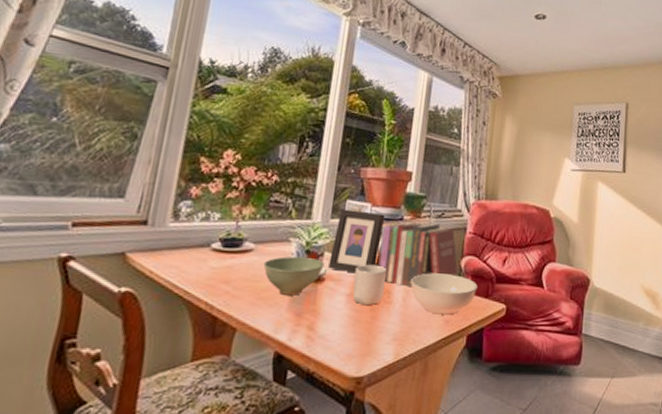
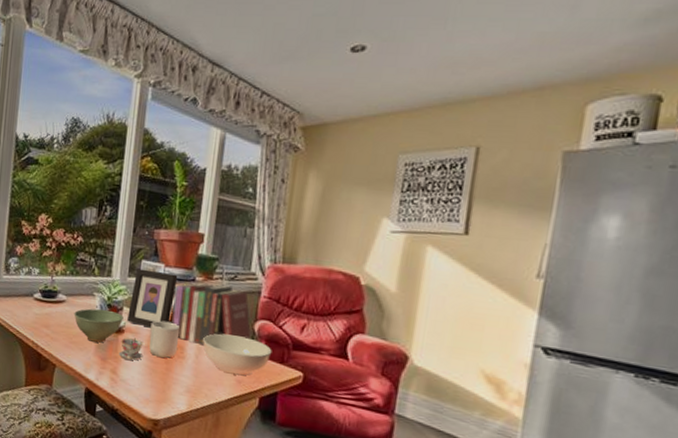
teacup: none [317,286,347,312] -> present [118,338,143,361]

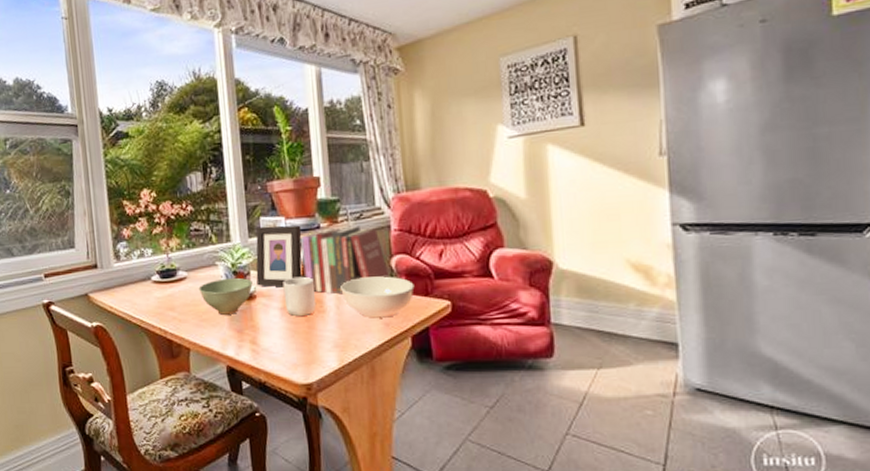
teacup: present [118,338,143,361] -> none [254,301,282,326]

